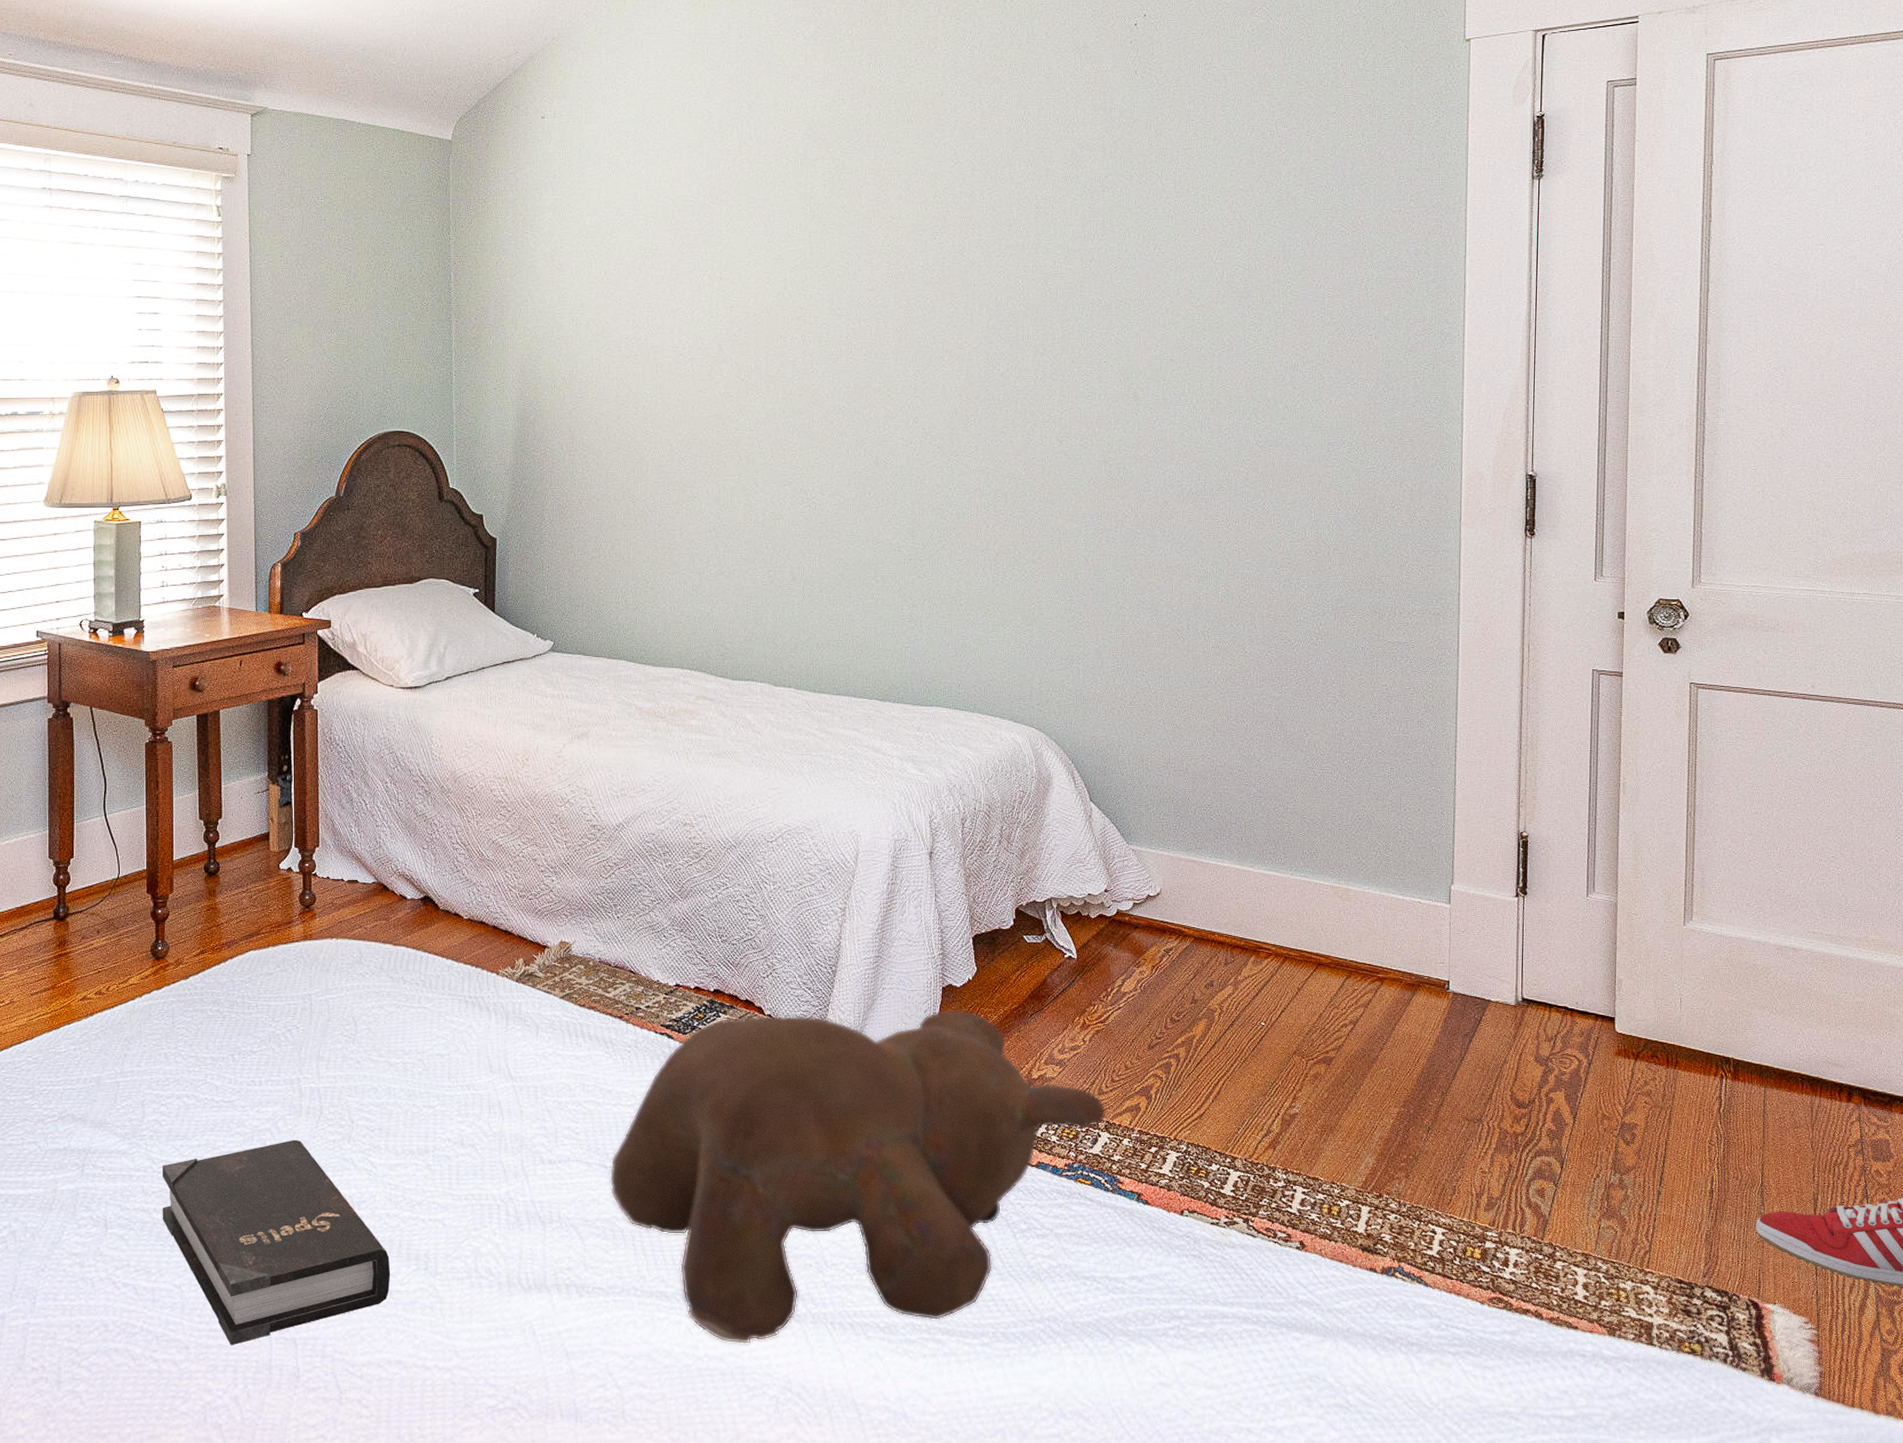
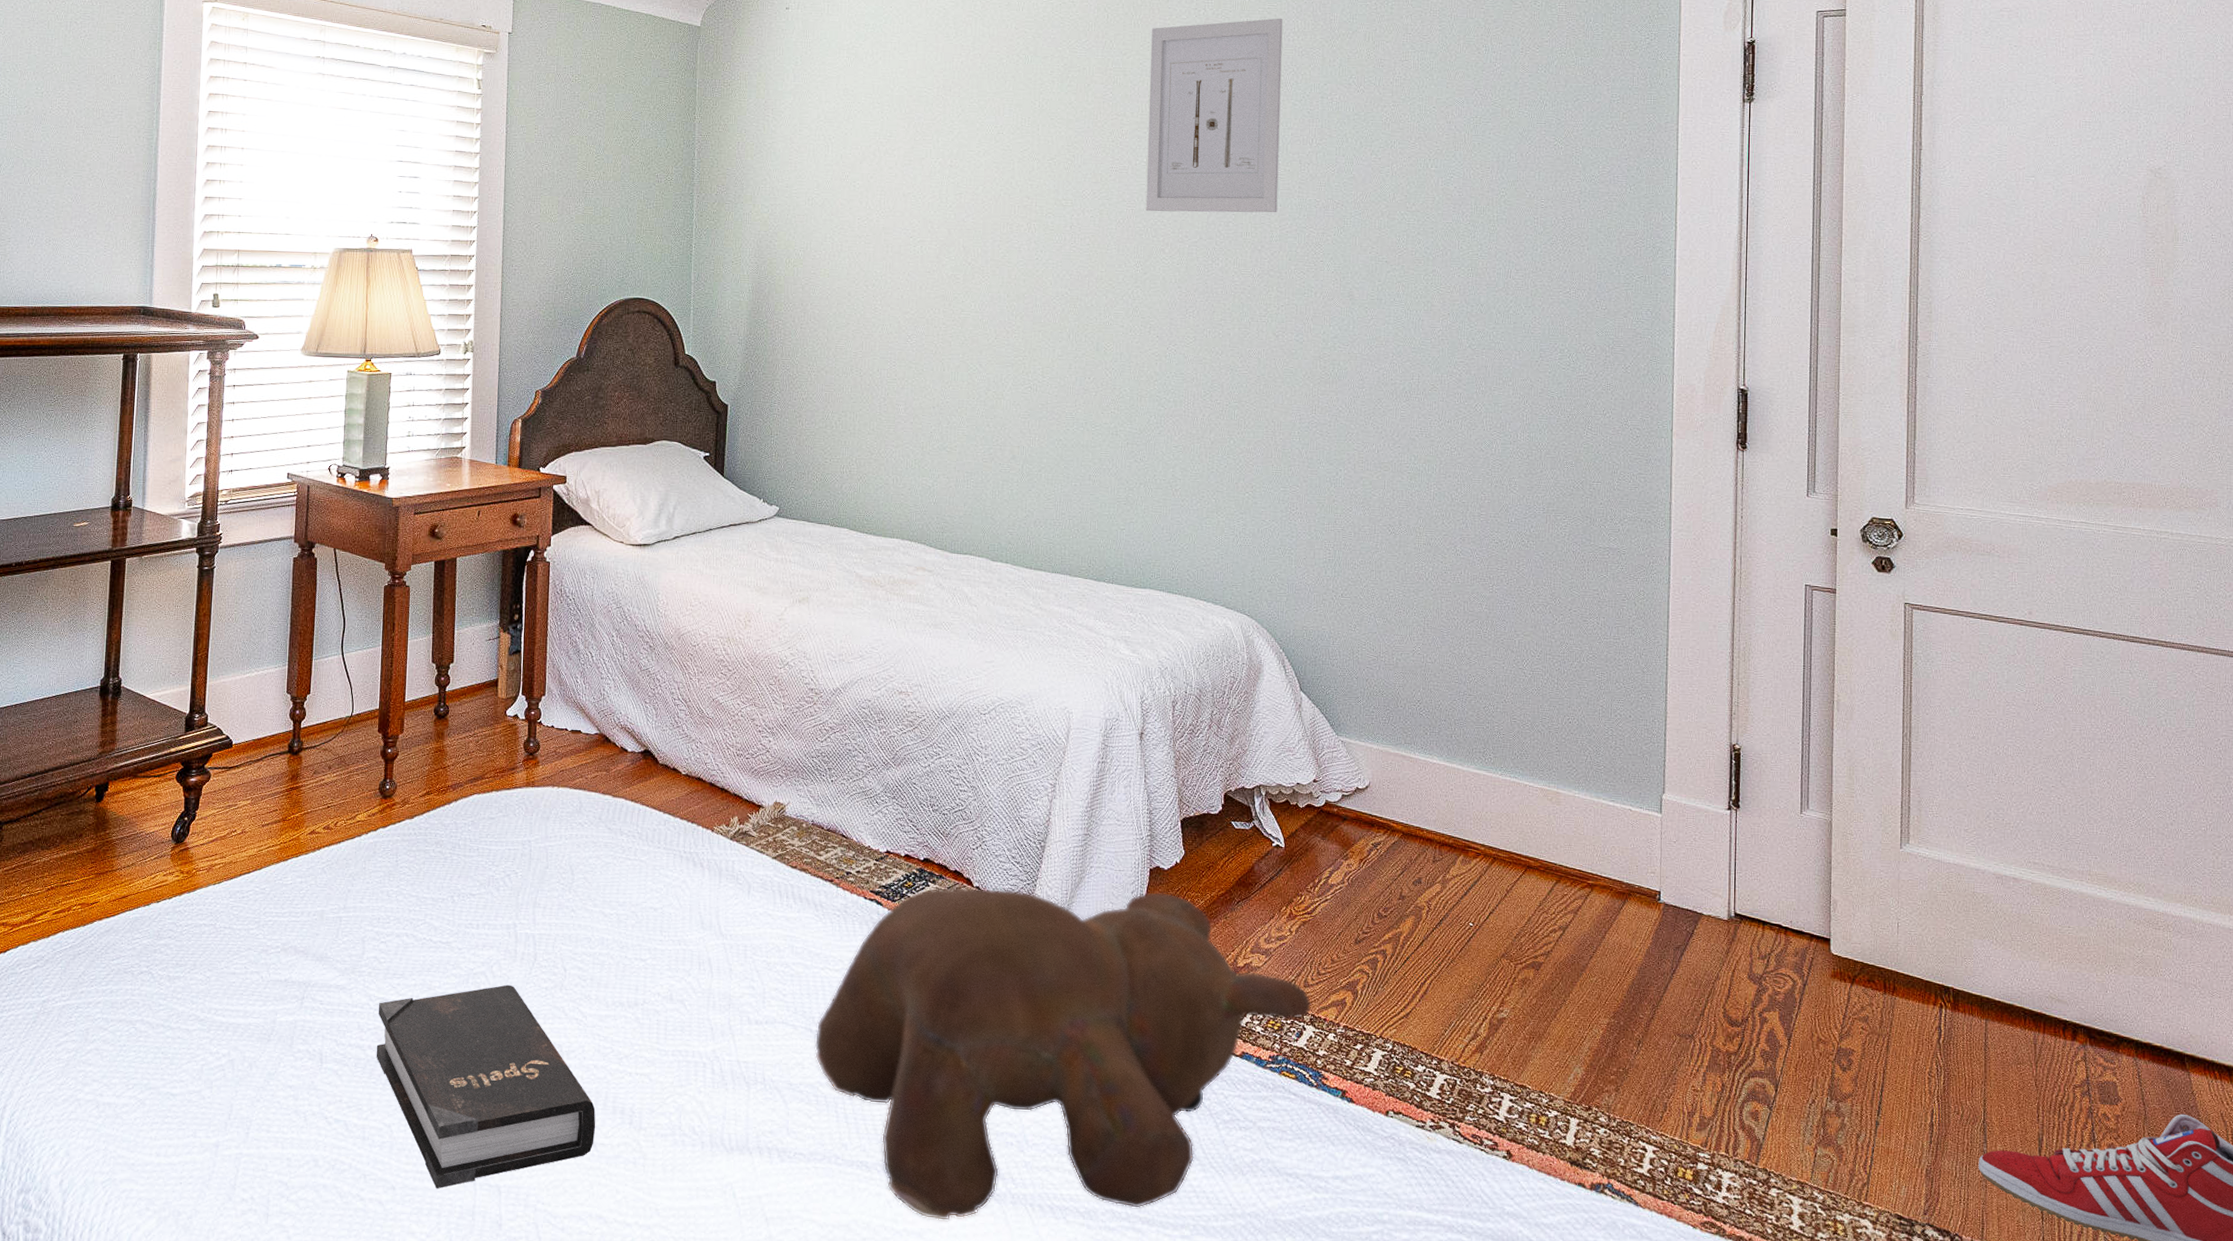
wall art: none [923,108,1062,318] -> present [1145,18,1283,213]

